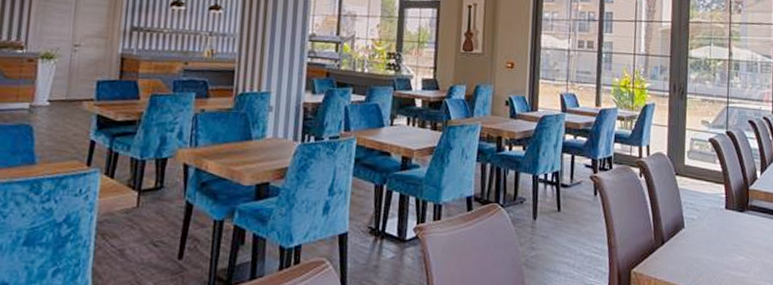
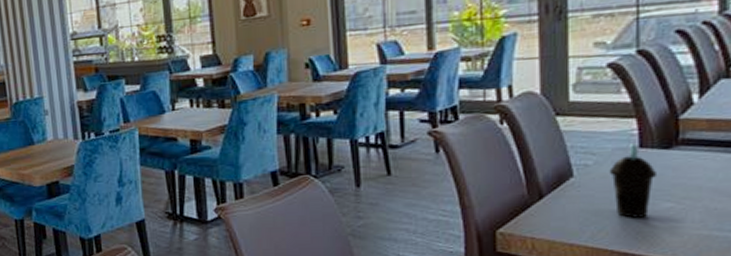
cup: none [706,205,735,267] -> present [609,143,656,218]

